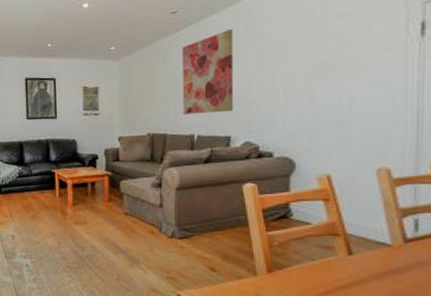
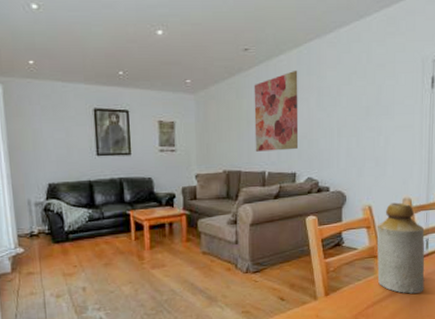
bottle: none [338,173,413,285] -> present [377,202,425,294]

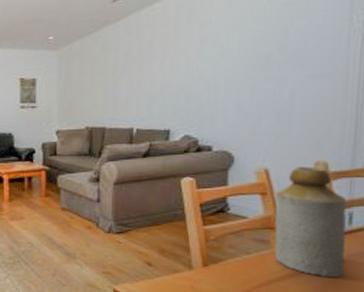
wall art: present [254,70,299,152] -> none [122,17,176,107]

